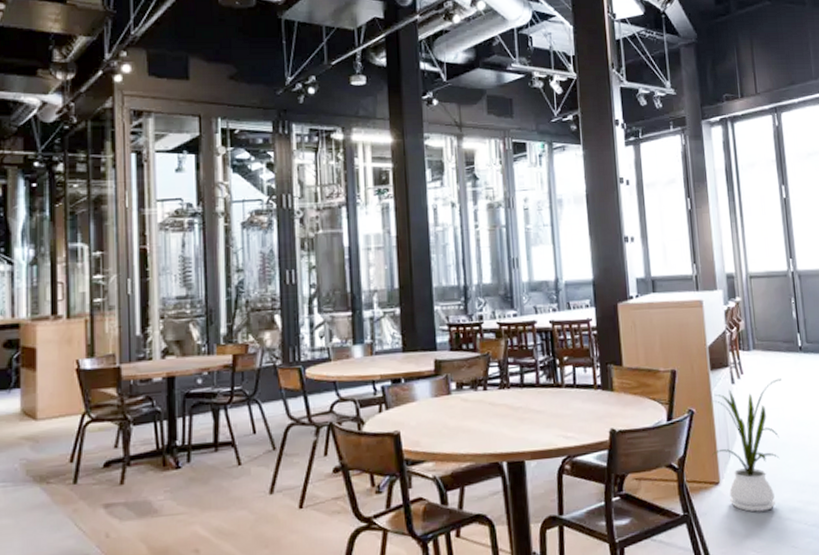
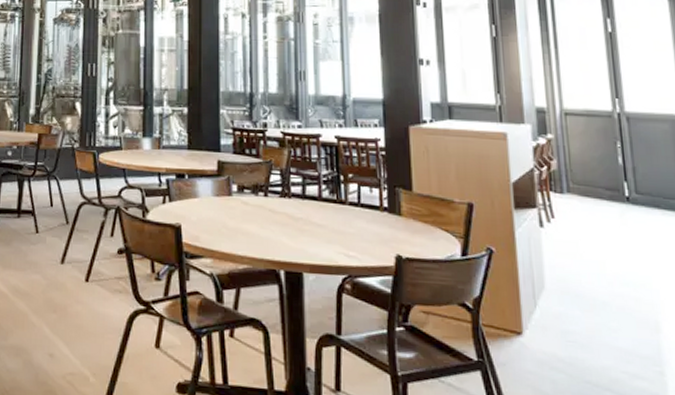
house plant: present [712,378,782,512] -> none [514,229,603,376]

